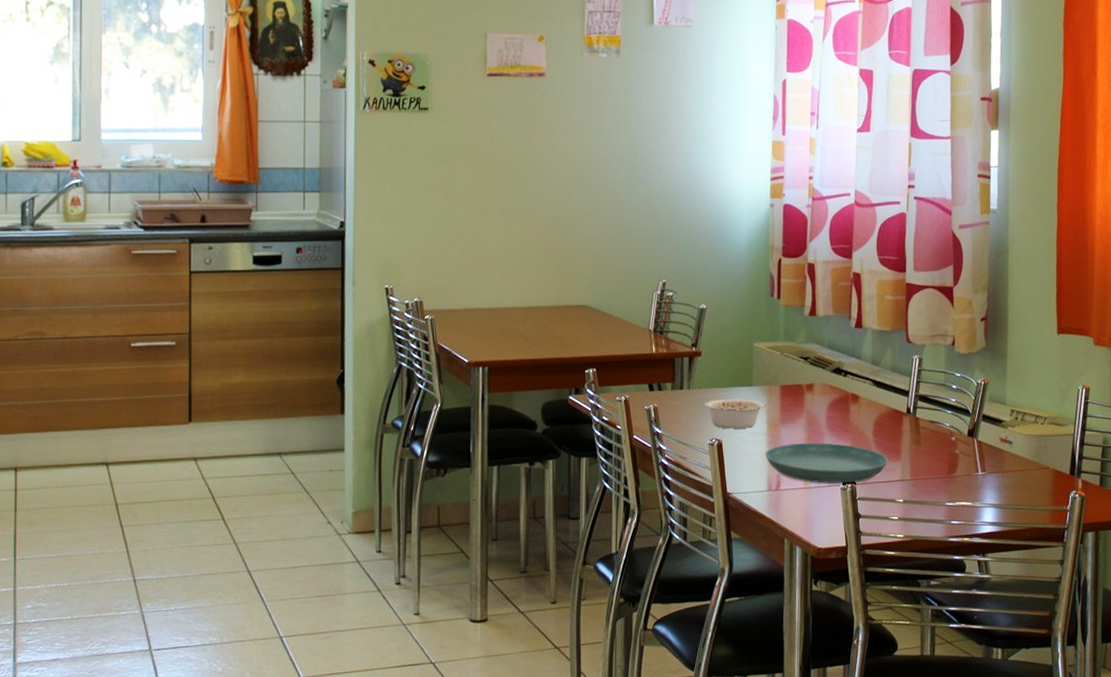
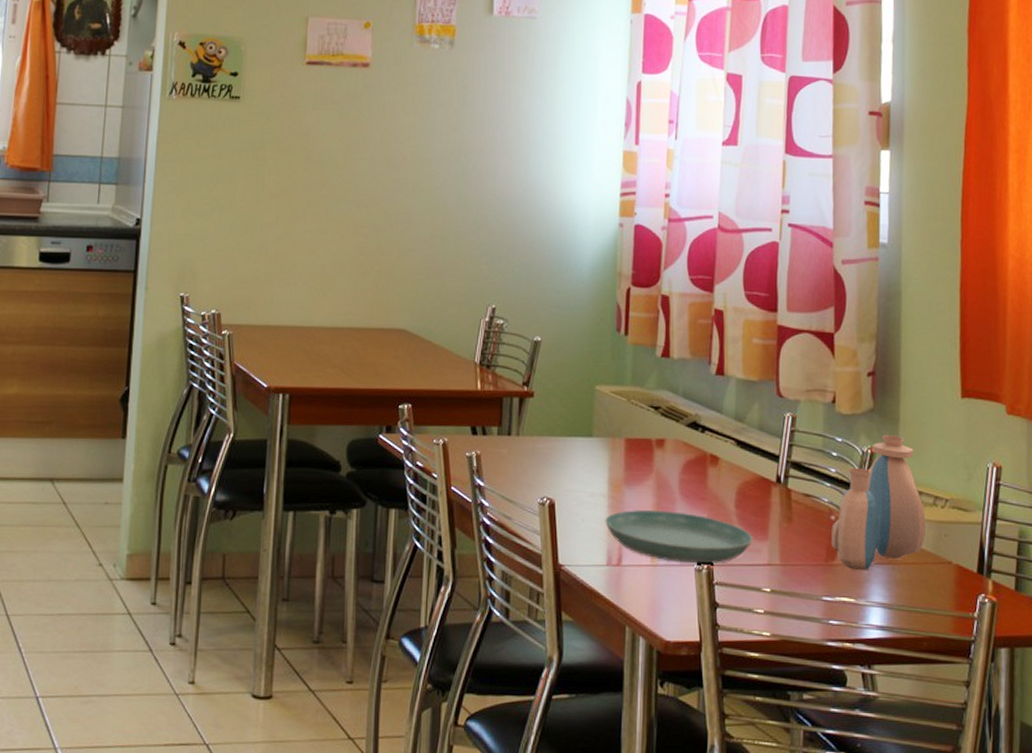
legume: present [703,398,771,429] -> none [534,449,614,488]
water jug: none [952,368,1029,480] -> present [831,435,926,571]

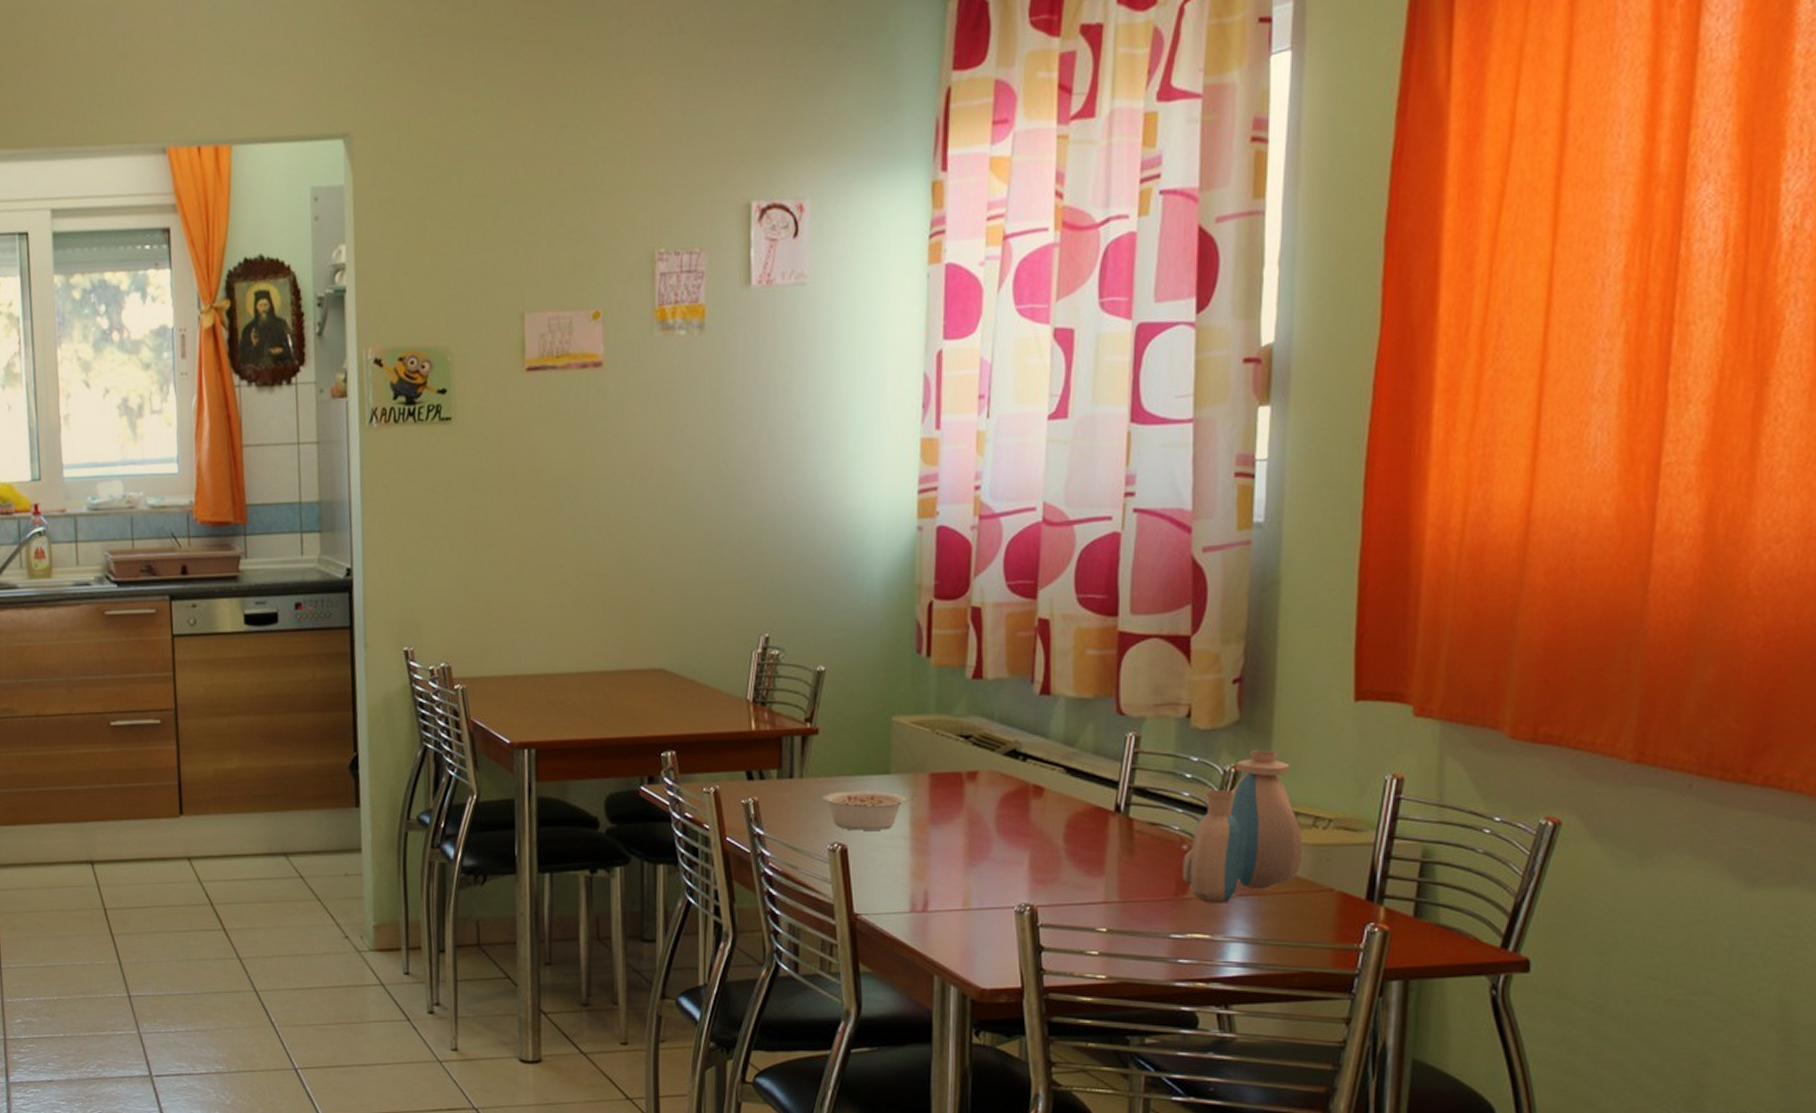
legume: none [534,449,614,488] -> present [821,790,917,831]
saucer: present [605,510,753,564] -> none [907,850,1085,906]

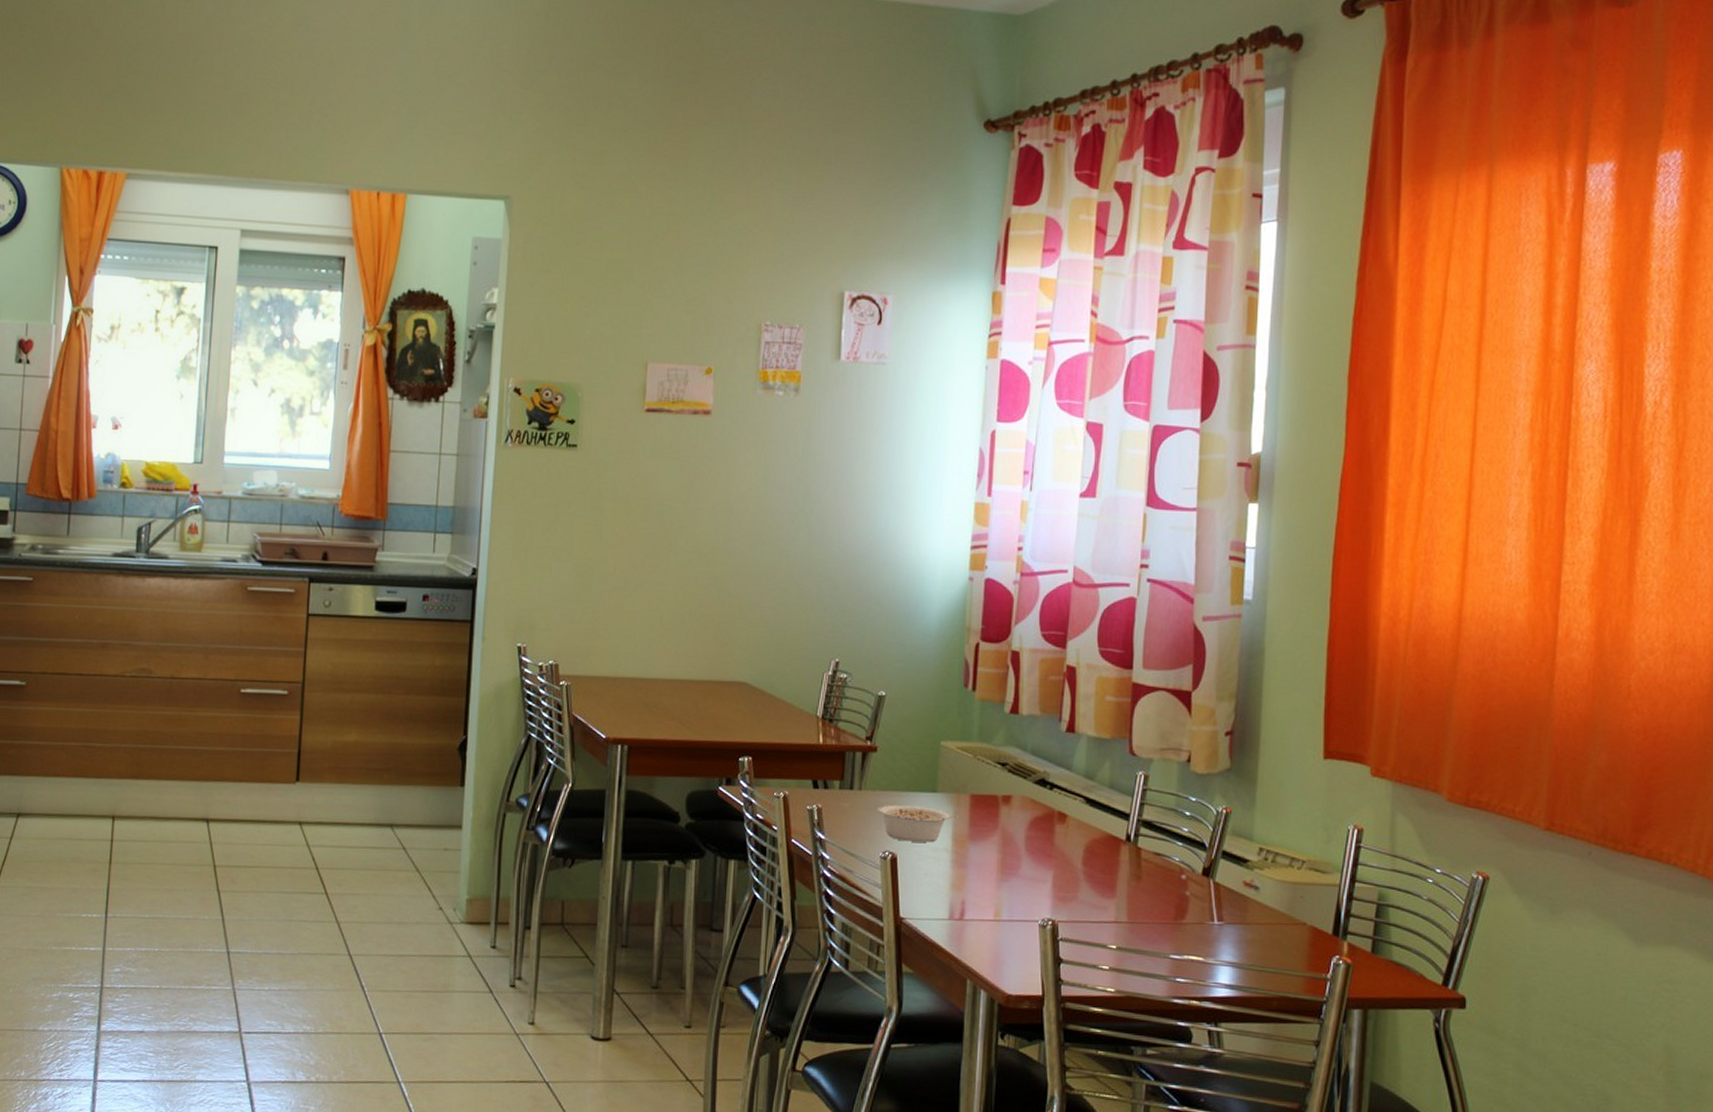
water jug: present [1183,750,1303,905] -> none [1182,795,1281,931]

